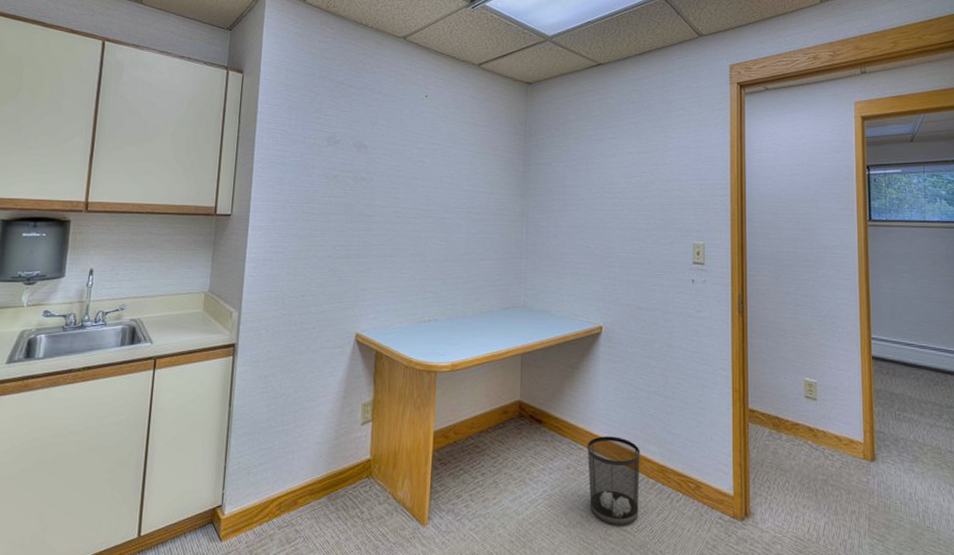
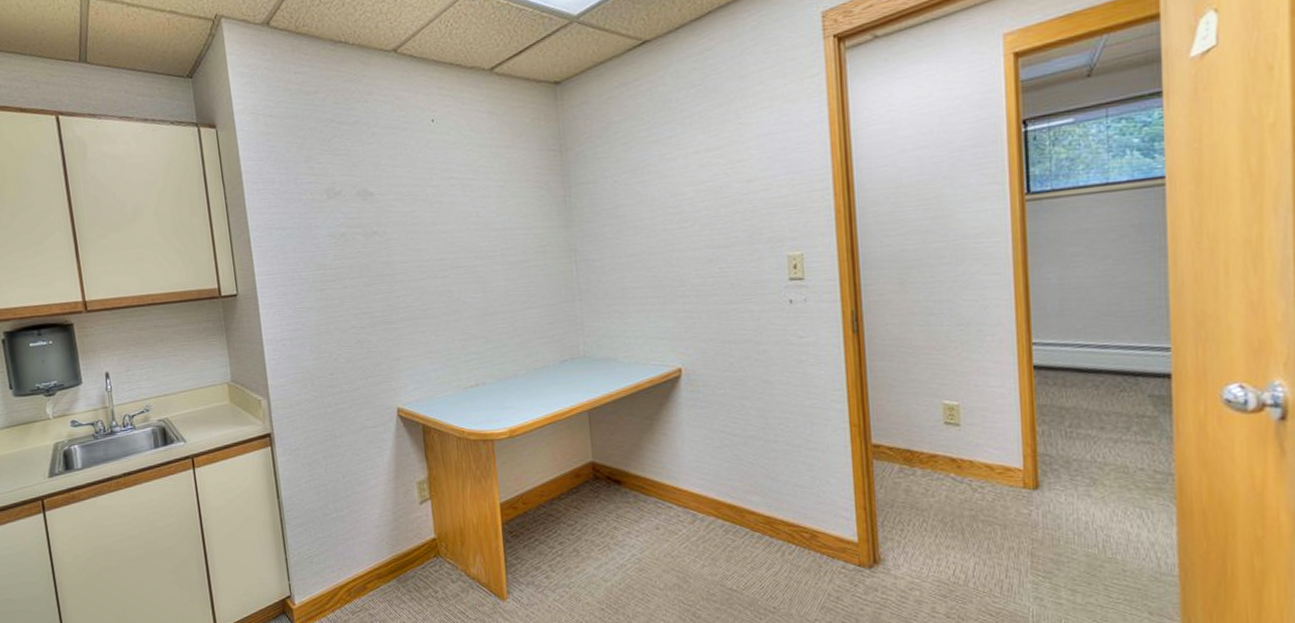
waste bin: present [587,436,640,525] -> none [676,490,745,584]

